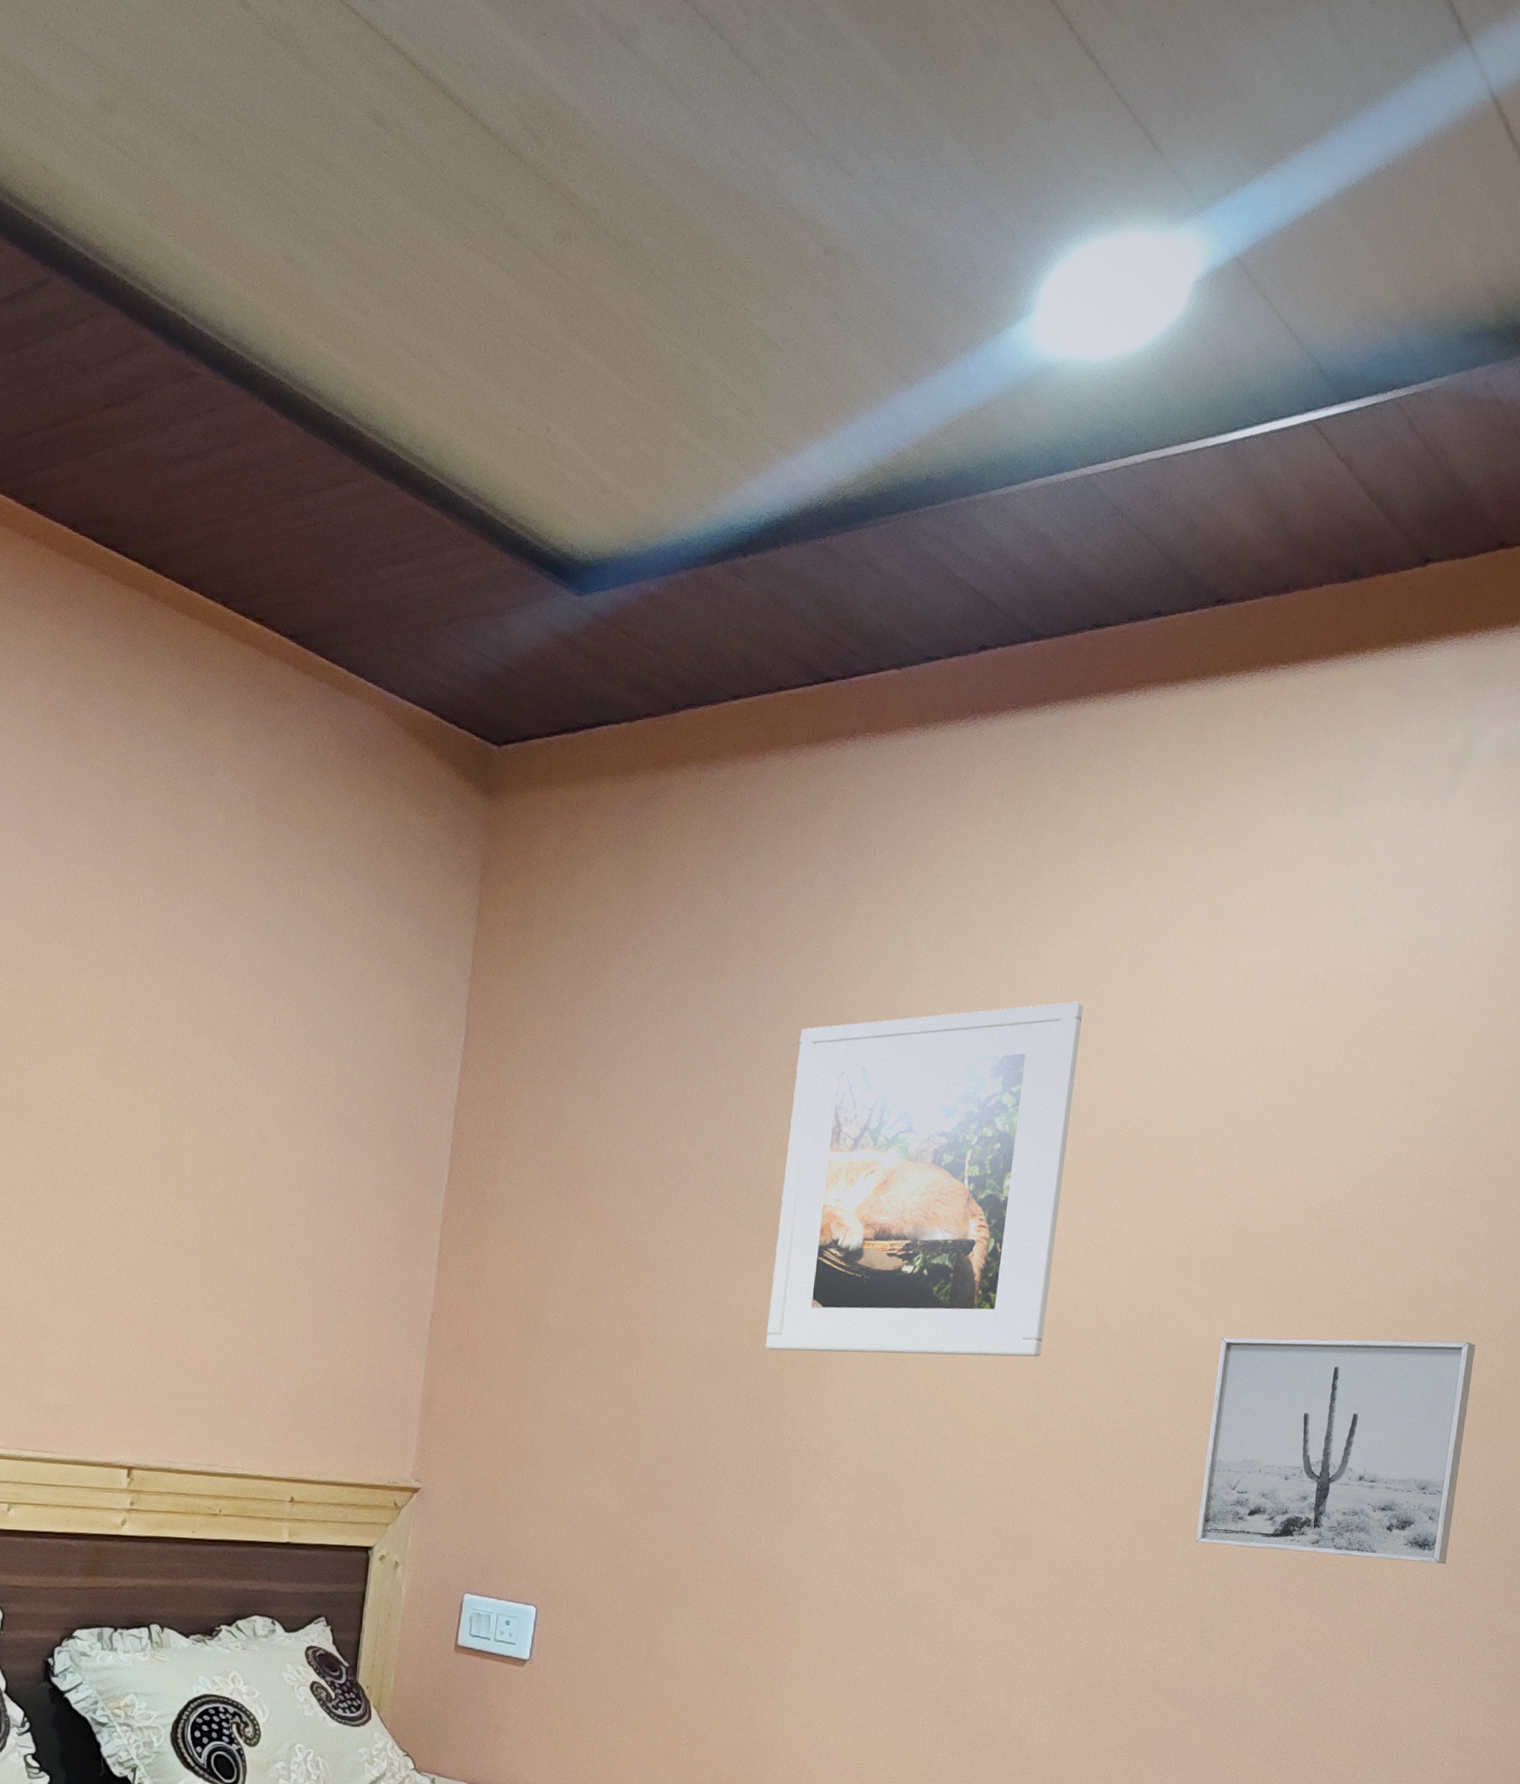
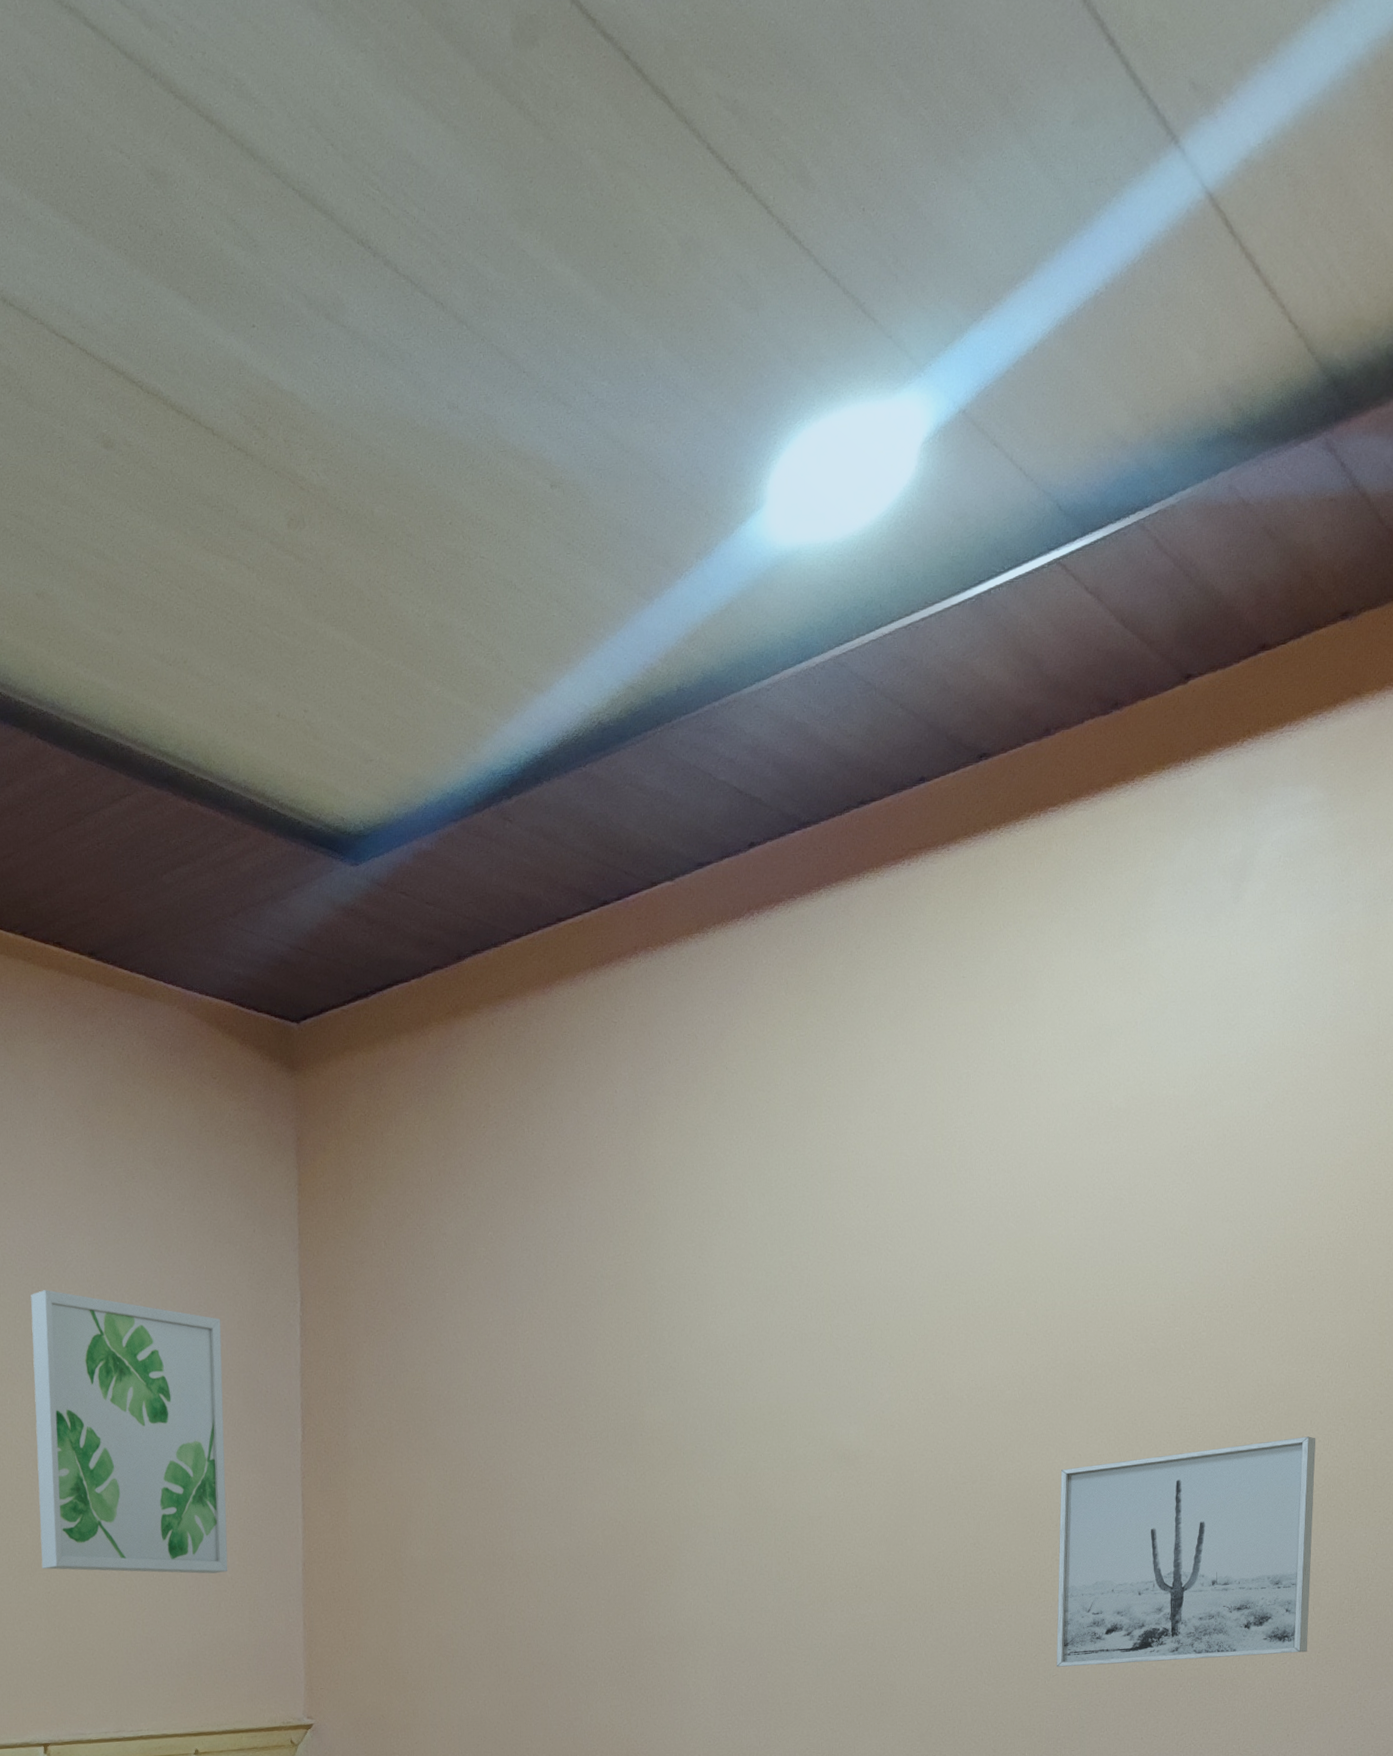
wall art: none [152,979,378,1311] -> present [31,1290,228,1574]
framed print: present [765,1001,1084,1358] -> none [618,1171,891,1548]

